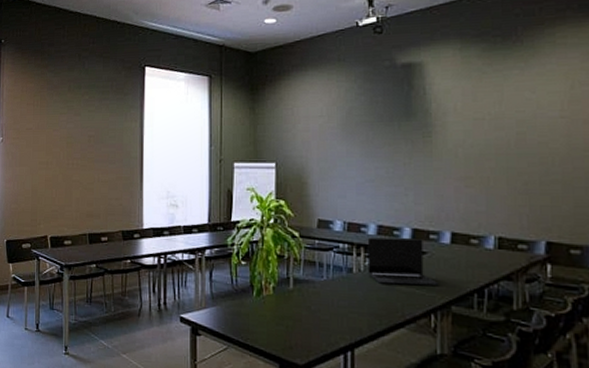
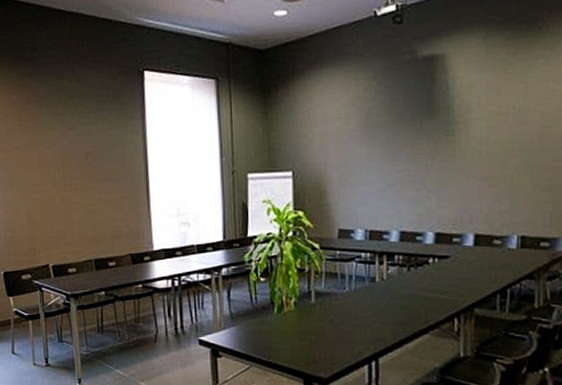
laptop: present [367,237,439,285] -> none [390,243,462,291]

